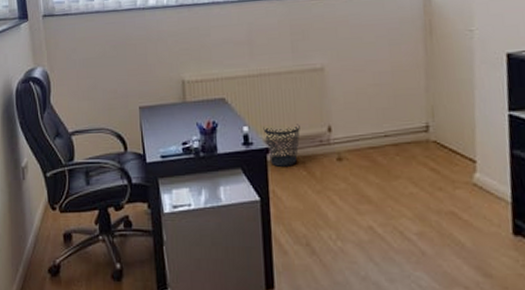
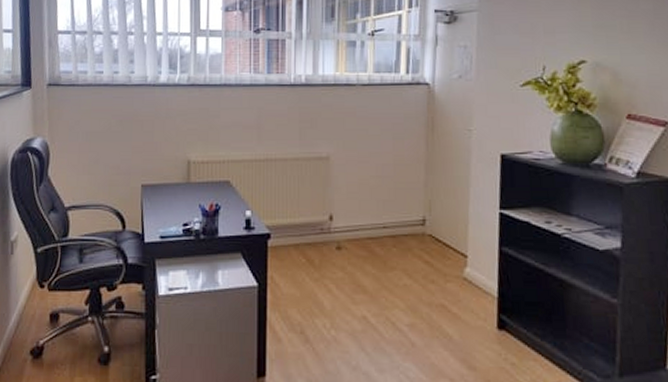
wastebasket: present [263,124,300,167] -> none [266,211,302,253]

